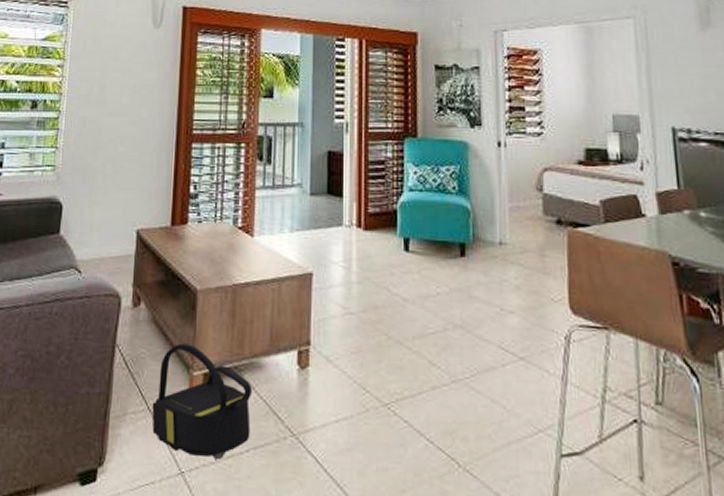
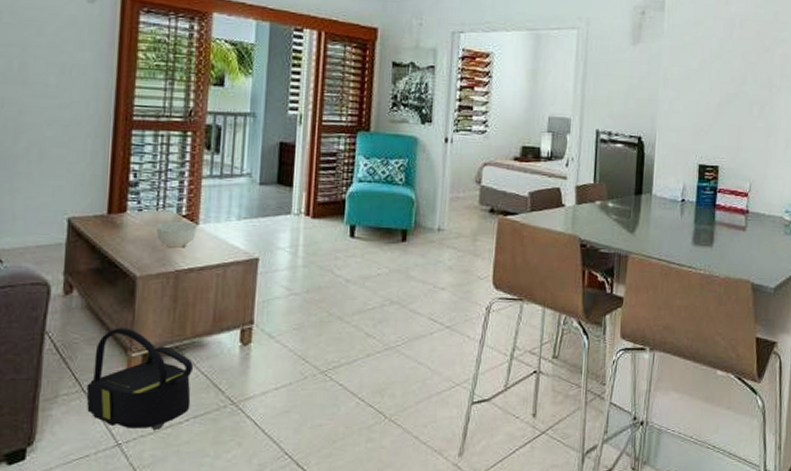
bowl: none [214,233,253,261] -> present [155,221,198,248]

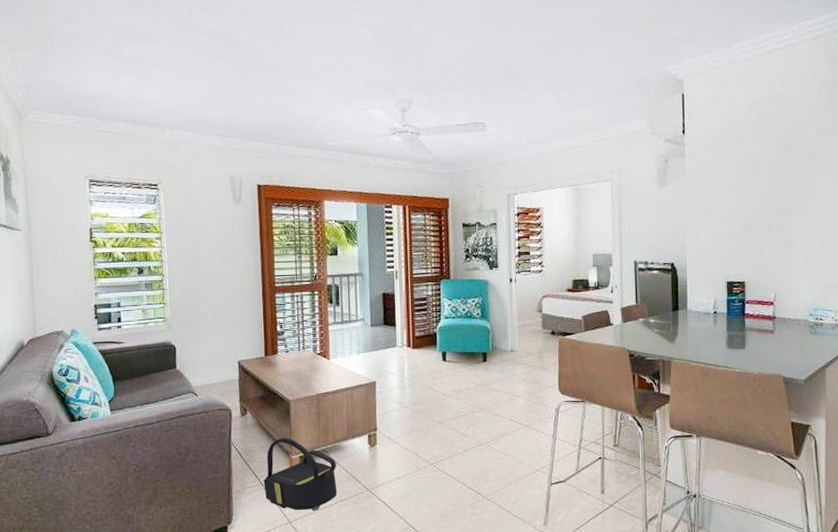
bowl: present [155,221,198,248] -> none [299,357,329,378]

